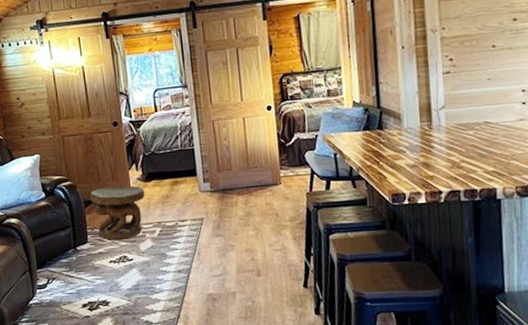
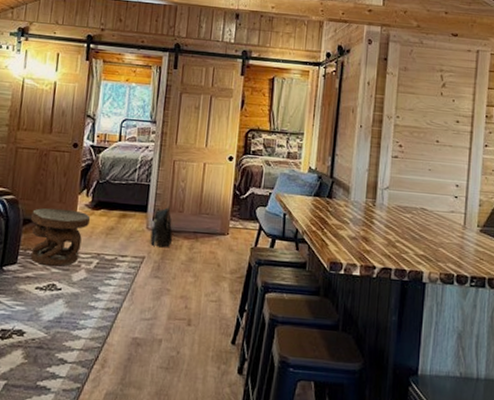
backpack: none [204,166,226,208] -> present [150,206,173,248]

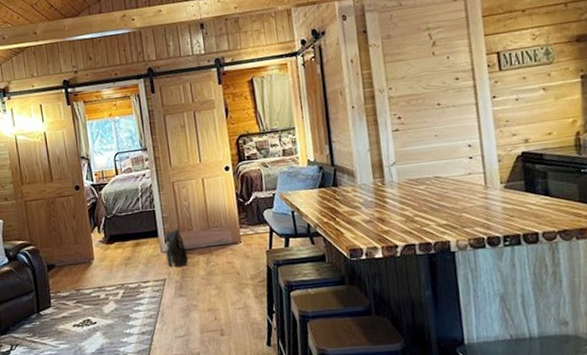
carved stool: present [30,208,91,267] -> none [53,248,108,304]

